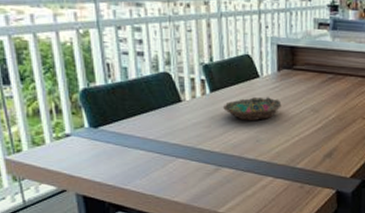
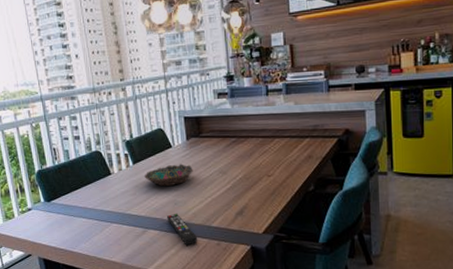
remote control: none [246,151,279,187] -> present [167,213,198,246]

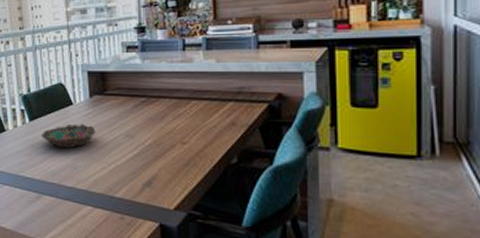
remote control: present [167,213,198,246] -> none [64,178,98,217]

